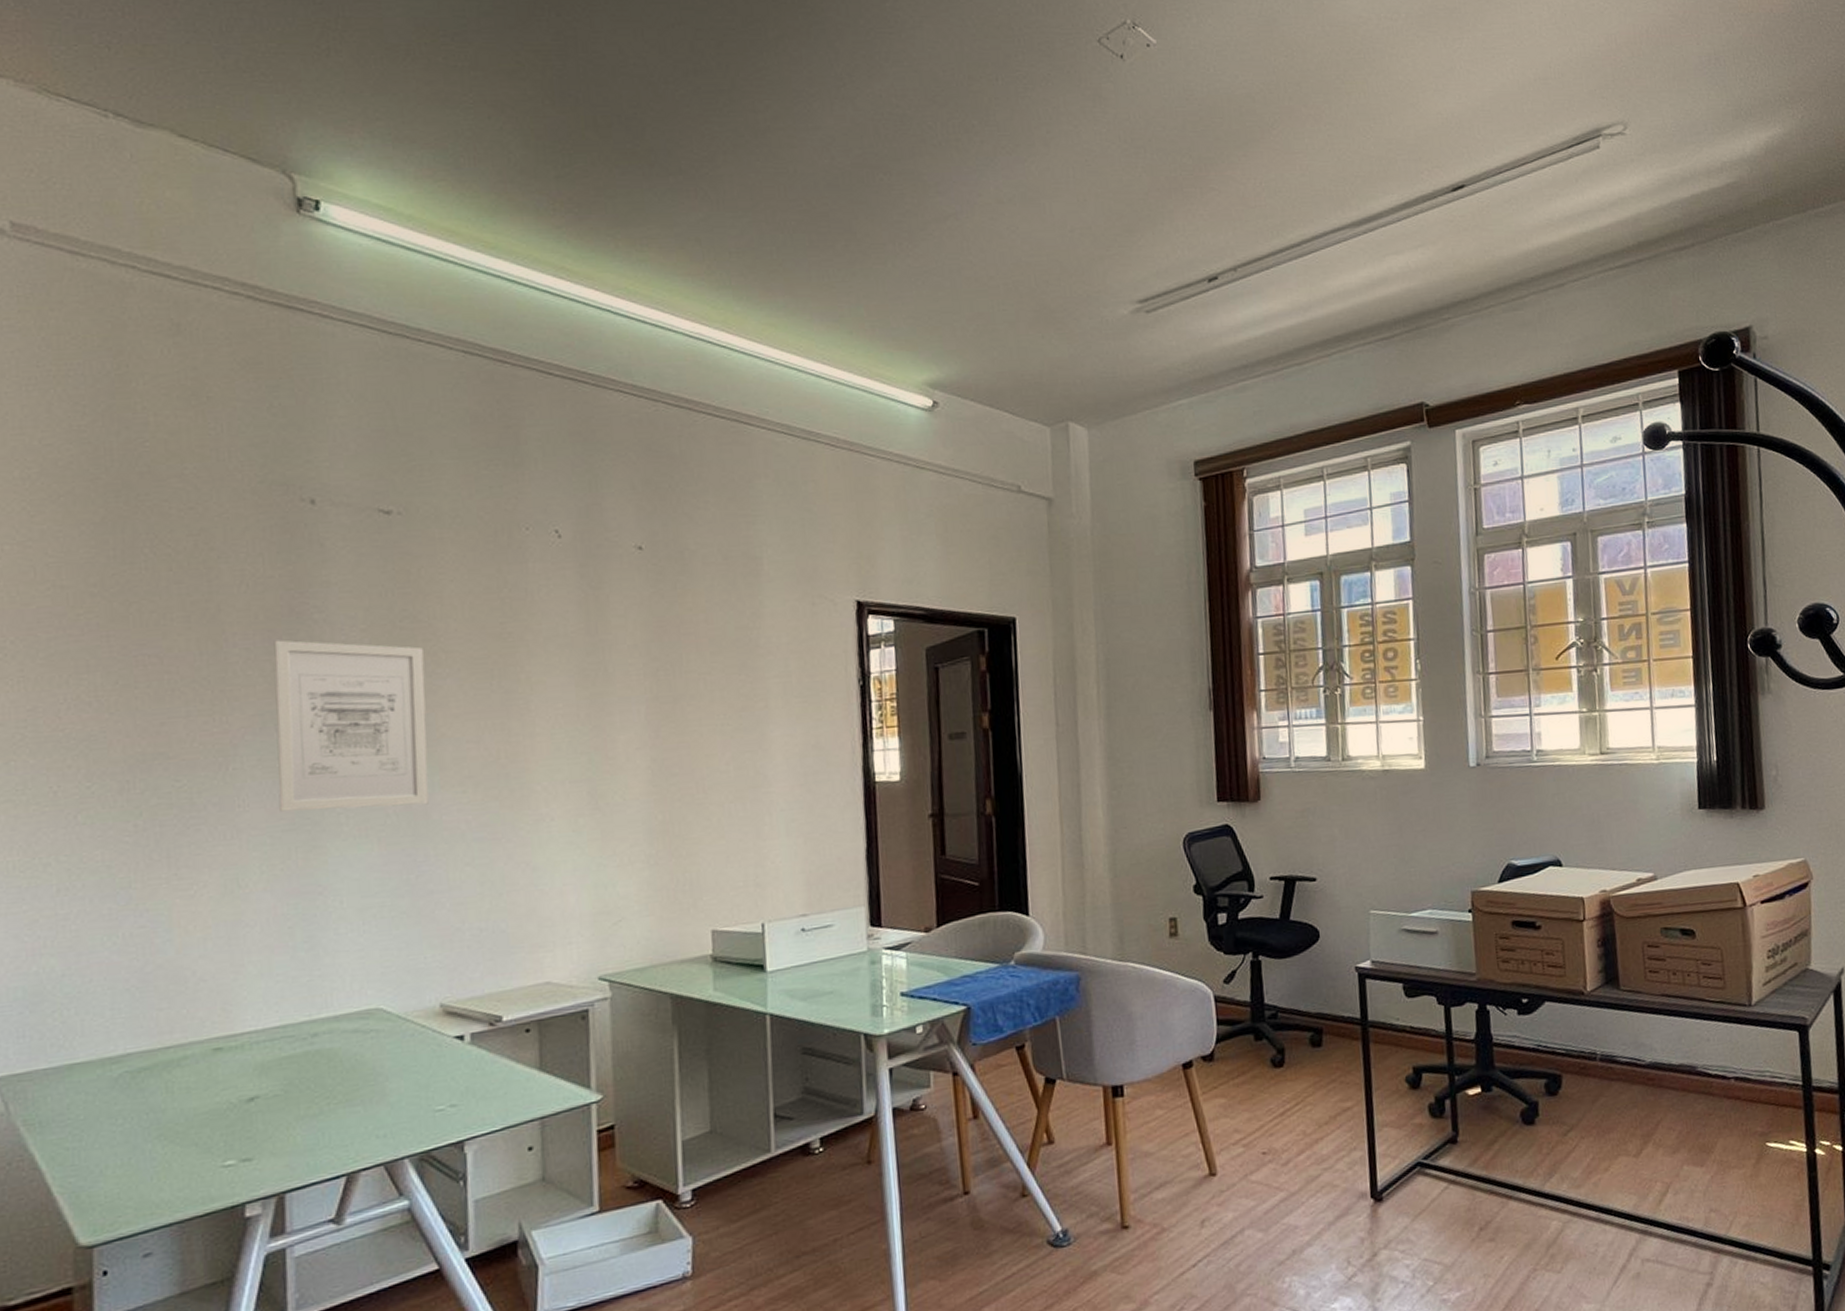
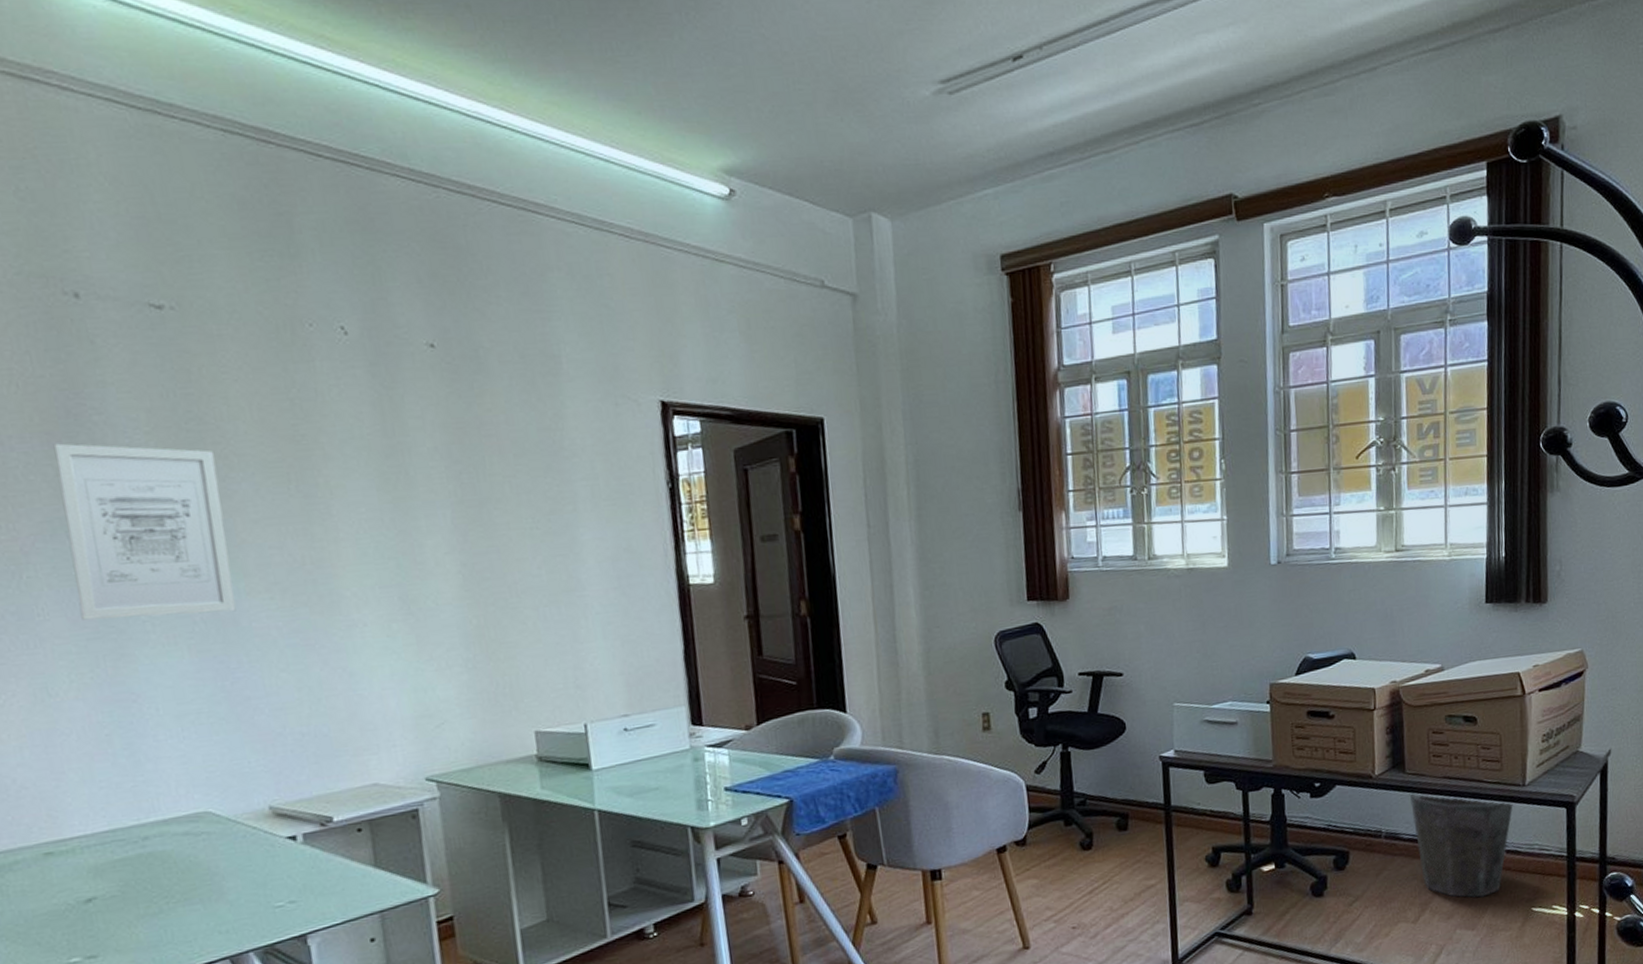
waste bin: none [1624,1011,1740,1130] -> present [1409,792,1513,898]

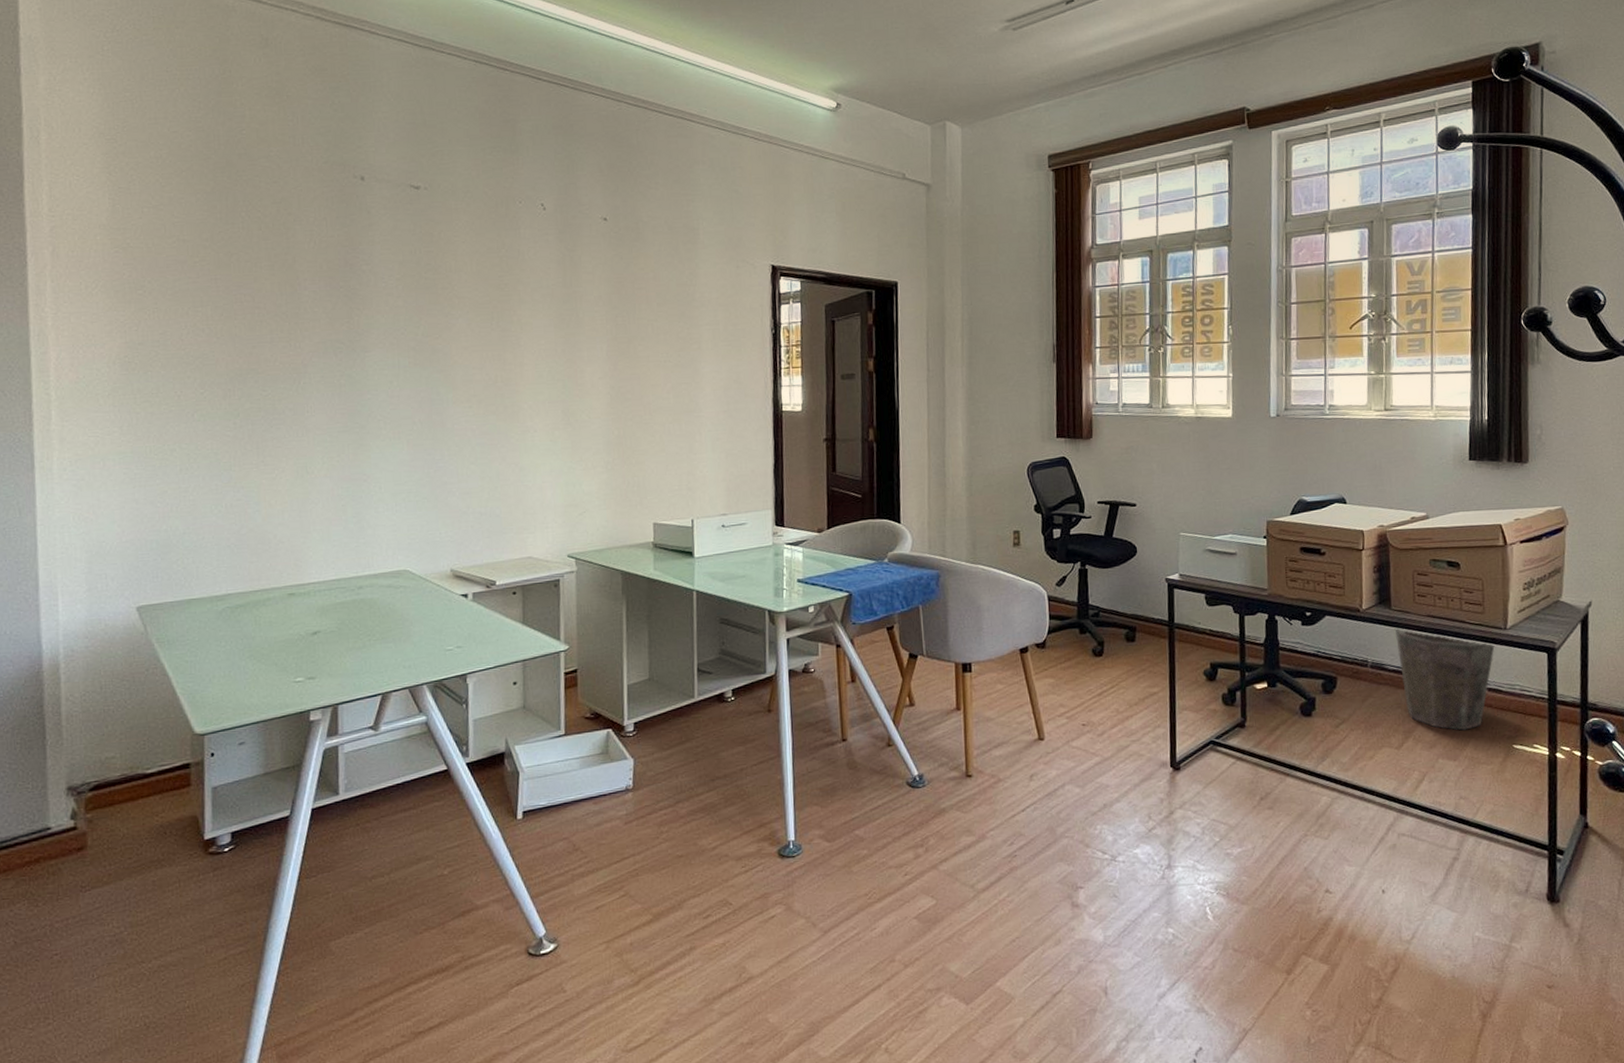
wall art: present [53,443,237,620] -> none [333,285,445,418]

